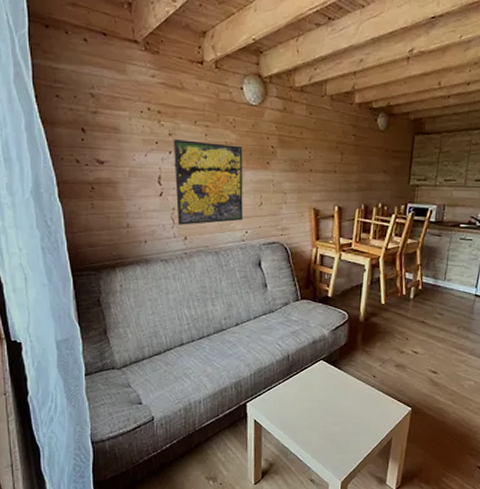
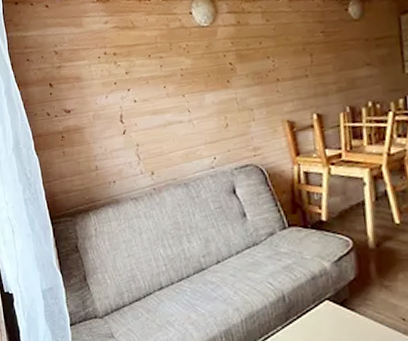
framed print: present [173,139,243,225] -> none [130,69,209,161]

